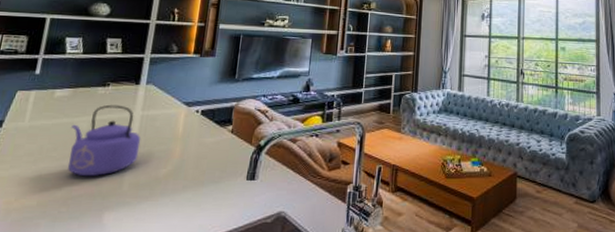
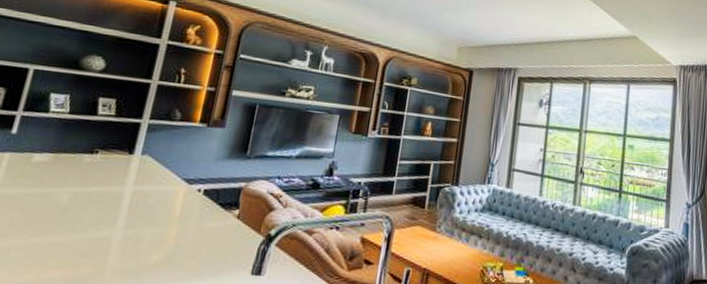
kettle: present [68,104,141,177] -> none [41,175,131,259]

